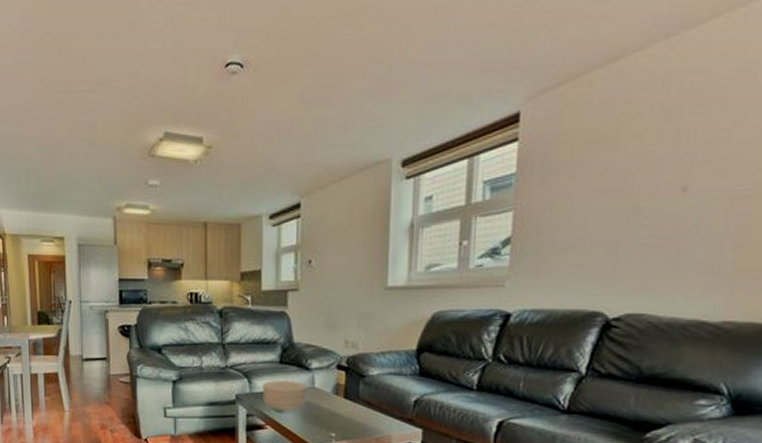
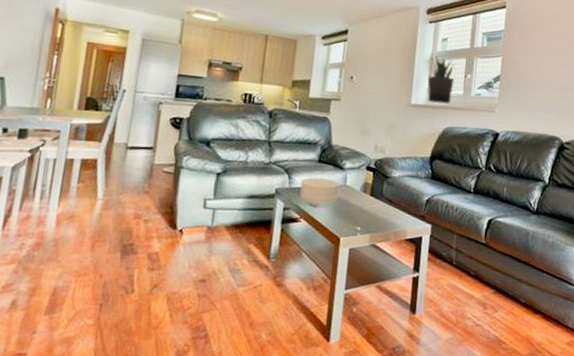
planter: none [408,219,444,283] -> present [427,54,454,104]

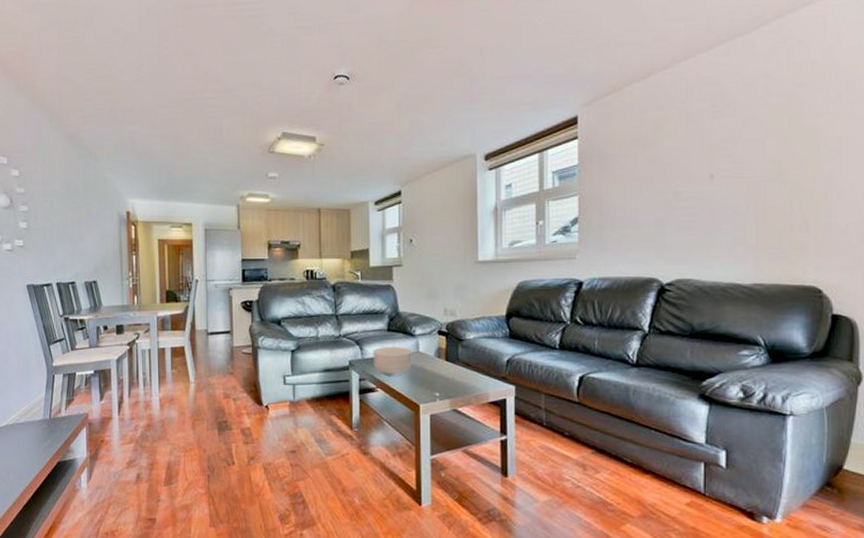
planter: present [427,54,454,104] -> none [494,204,524,257]

